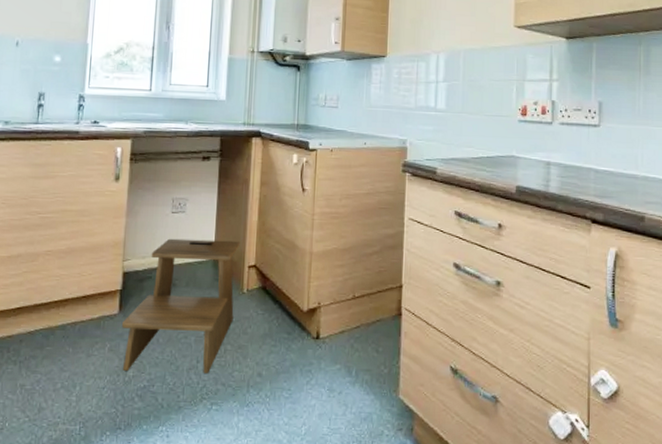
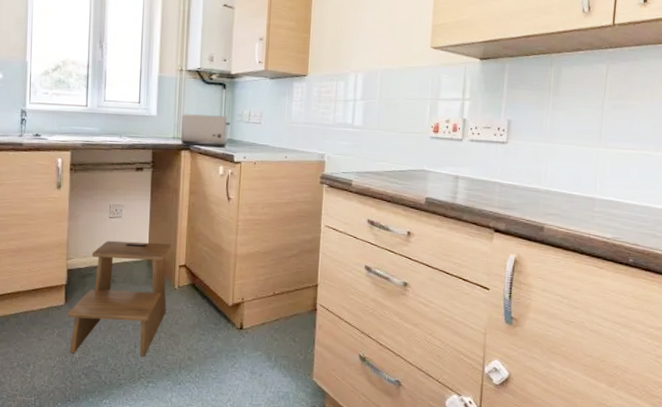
toaster: none [251,97,305,134] -> present [180,113,231,148]

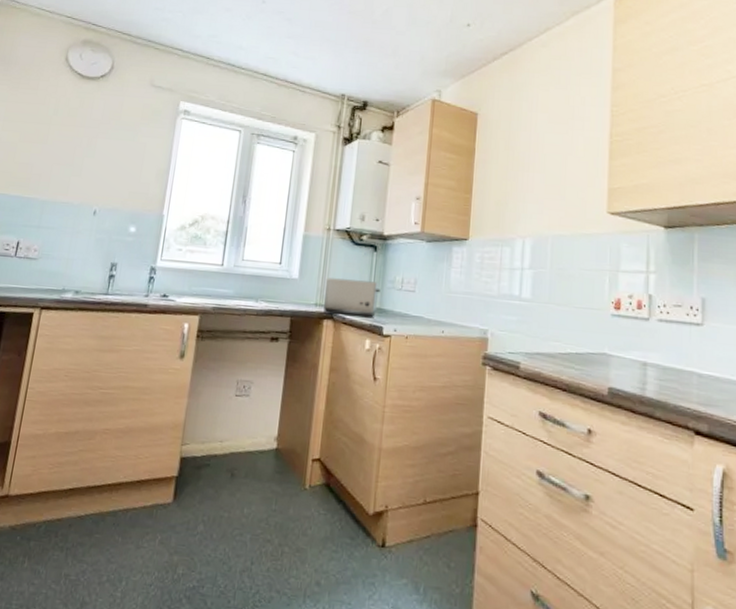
step stool: present [68,240,172,357] -> none [171,423,305,578]

